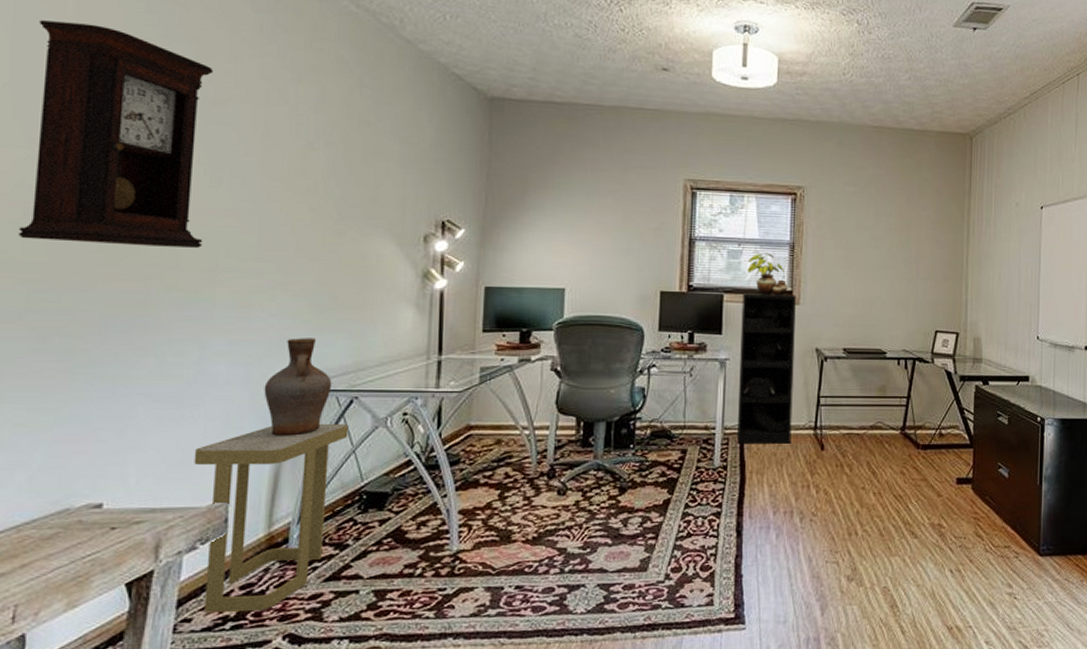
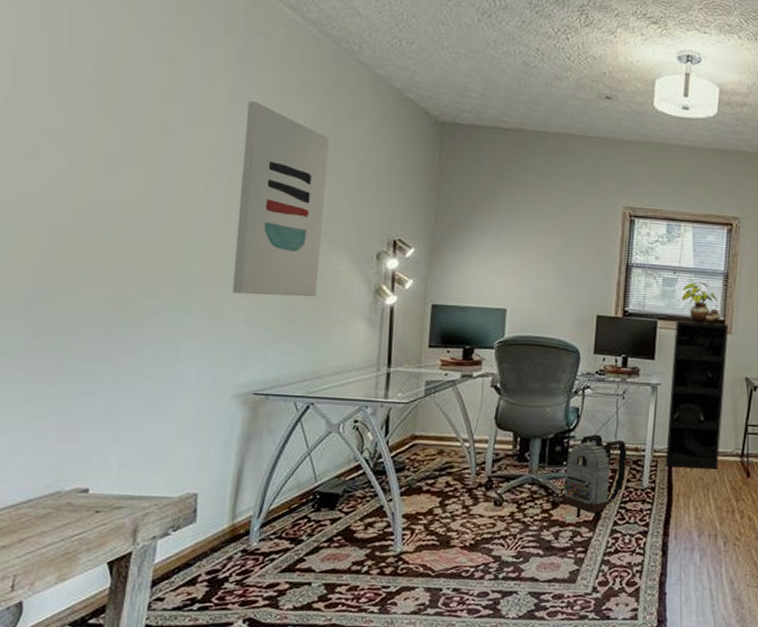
pendulum clock: present [19,20,214,248] -> none [19,41,190,258]
side table: present [194,423,349,613] -> none [167,426,305,596]
wall art: none [264,80,369,285] -> present [232,101,329,297]
vase: present [264,338,332,436] -> none [230,345,291,437]
backpack: none [628,414,697,505] -> present [561,434,627,521]

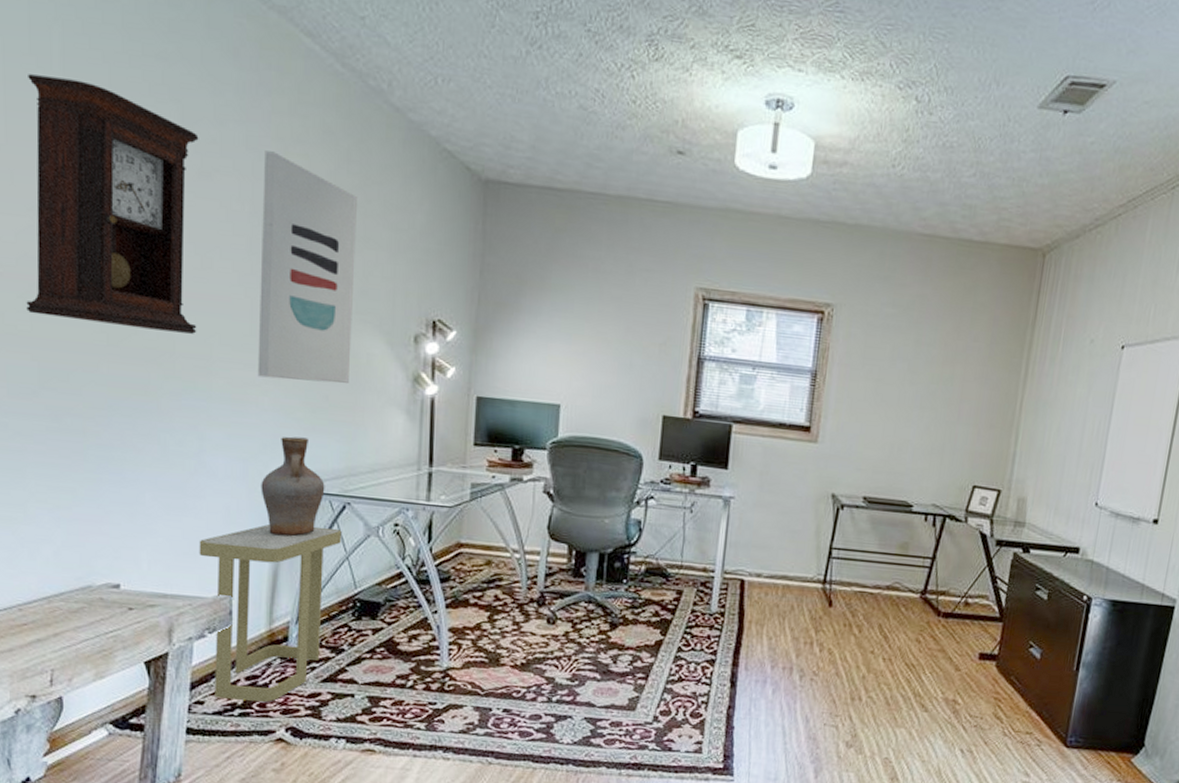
pendulum clock: none [19,41,190,258] -> present [26,74,199,334]
side table: none [167,426,305,596] -> present [199,524,342,703]
vase: none [230,345,291,437] -> present [261,436,325,537]
backpack: present [561,434,627,521] -> none [620,551,694,646]
shelving unit: present [666,320,728,469] -> none [737,424,814,596]
potted plant: present [681,282,720,324] -> none [760,380,806,431]

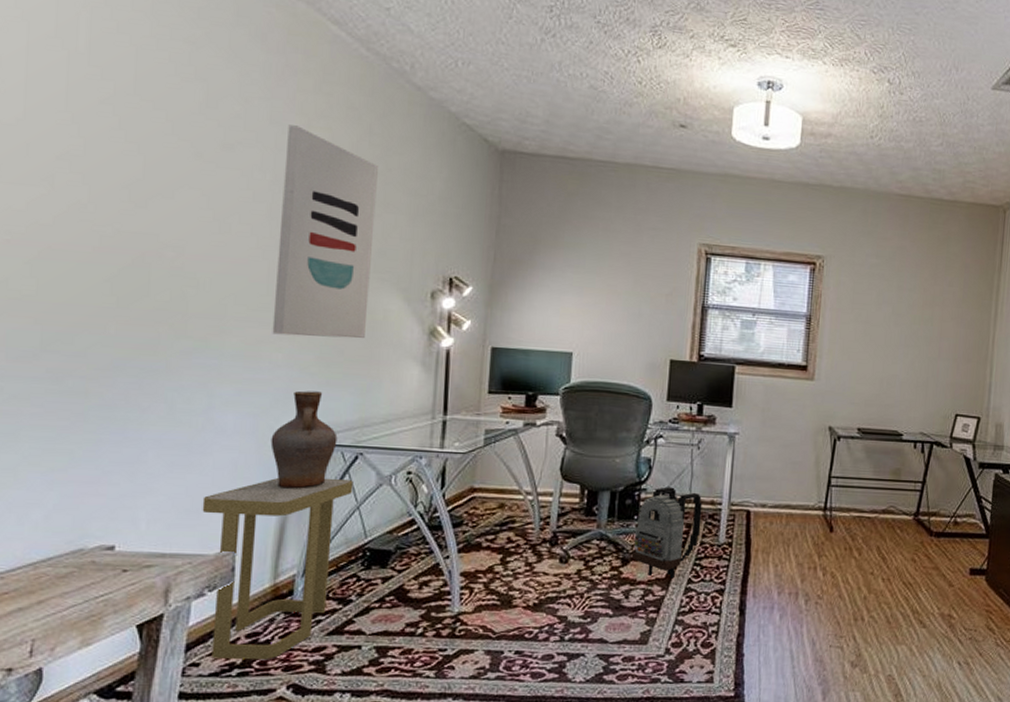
pendulum clock: present [26,74,199,334] -> none [33,55,223,295]
backpack: none [620,551,694,646] -> present [631,487,703,579]

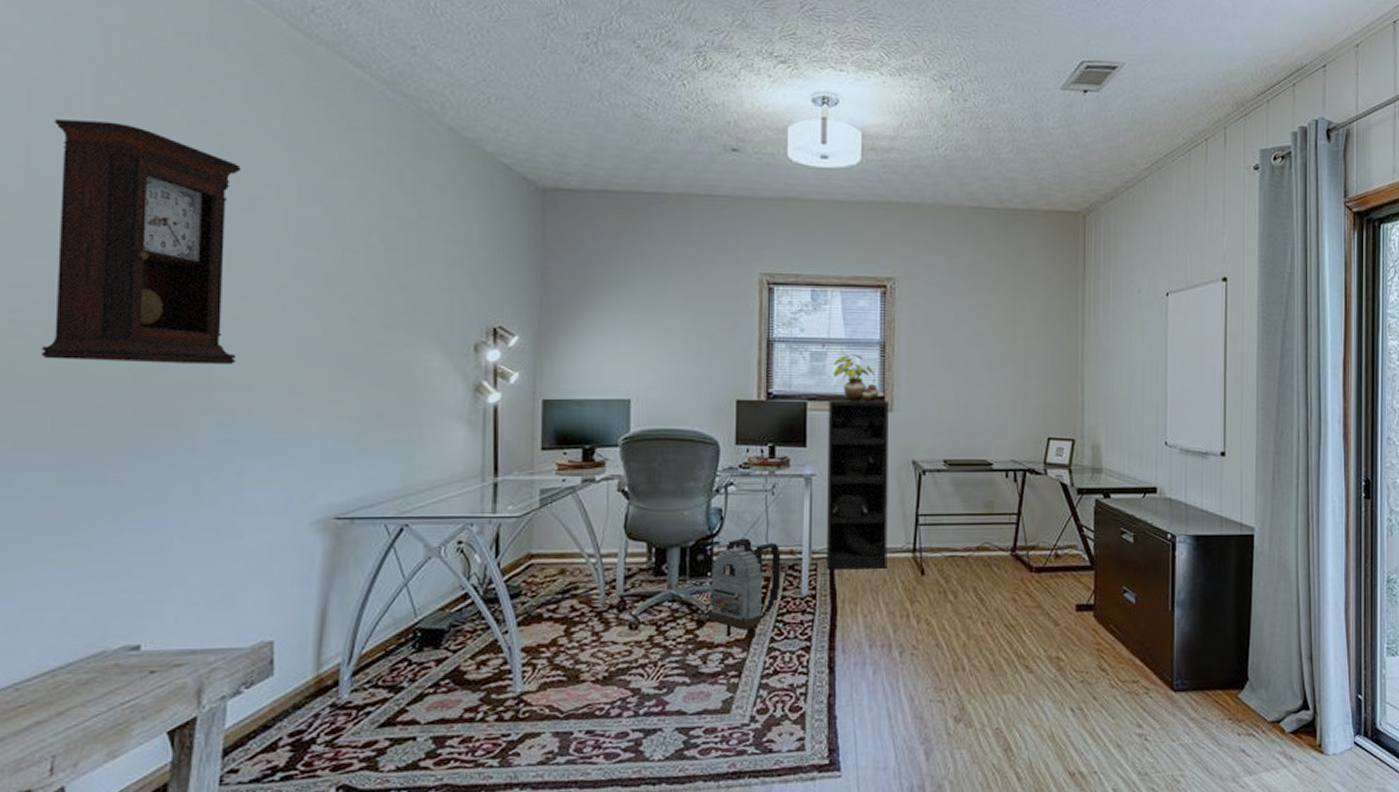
pendulum clock: none [33,55,223,295] -> present [41,119,241,364]
side table: present [202,478,353,660] -> none [235,554,399,763]
vase: present [270,390,338,489] -> none [307,460,380,569]
wall art: present [272,125,378,339] -> none [304,176,410,402]
shelving unit: none [744,365,811,524] -> present [827,399,889,570]
potted plant: none [760,324,803,370] -> present [833,354,879,402]

